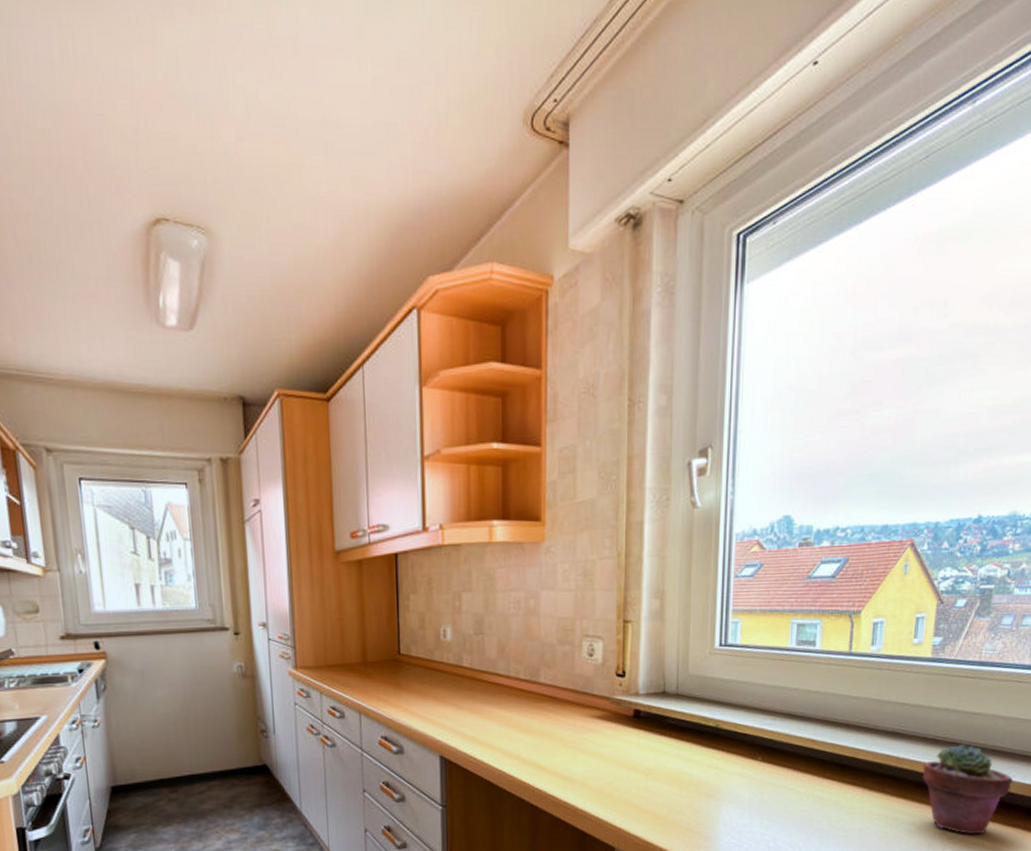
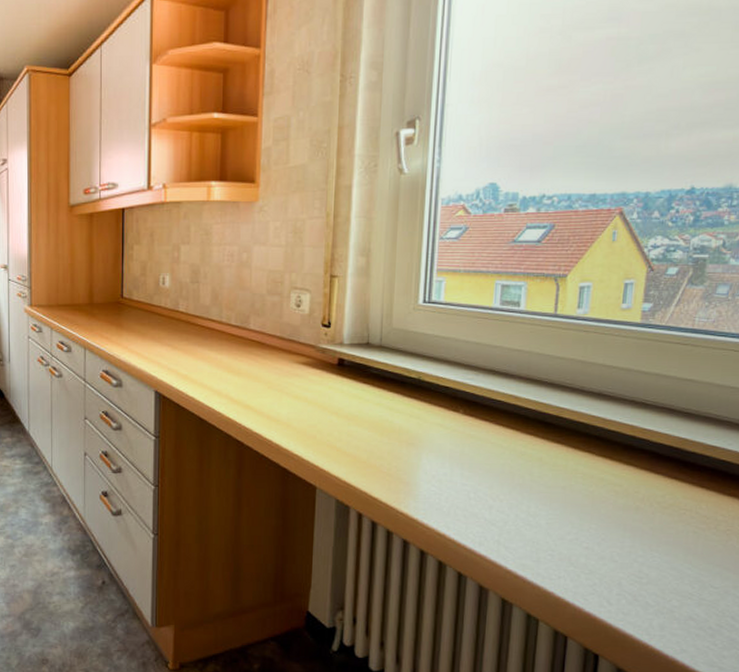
potted succulent: present [922,743,1013,835] -> none [630,409,729,501]

